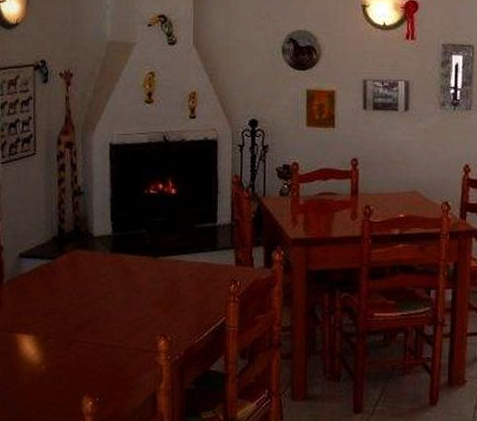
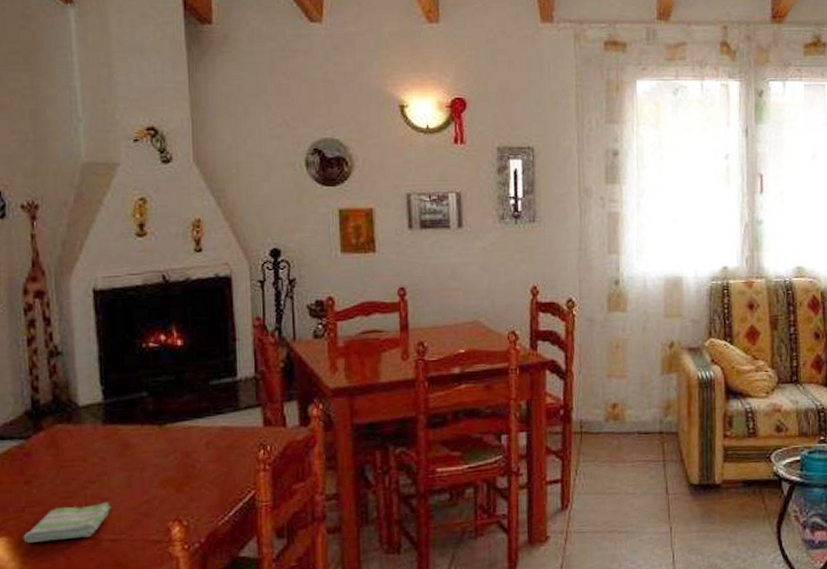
dish towel: none [46,315,114,342] -> present [23,502,112,543]

